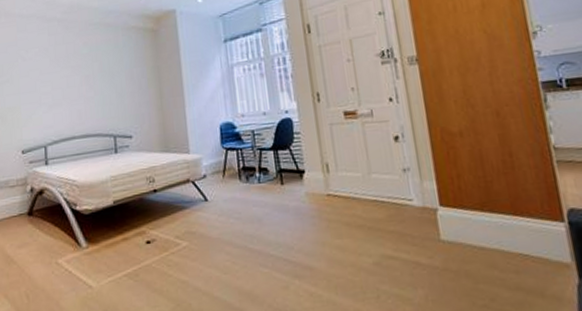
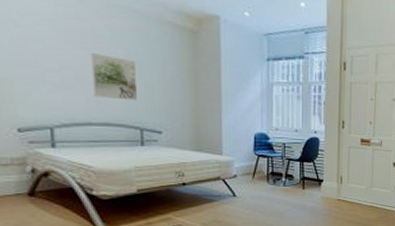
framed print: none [74,69,111,111] -> present [91,53,138,101]

